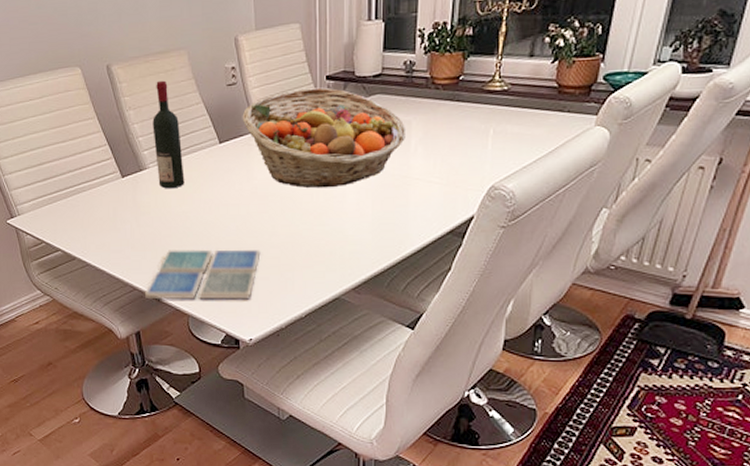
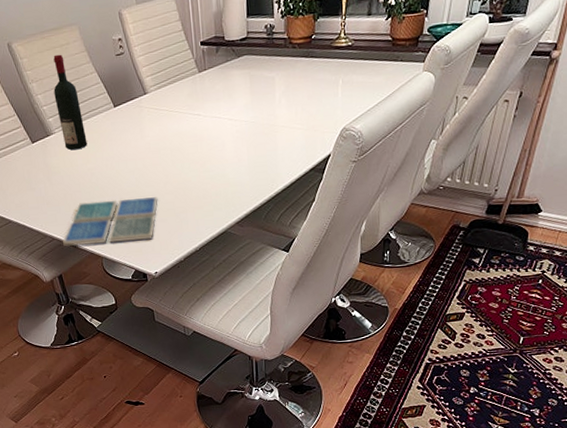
fruit basket: present [242,87,405,188] -> none [131,52,271,141]

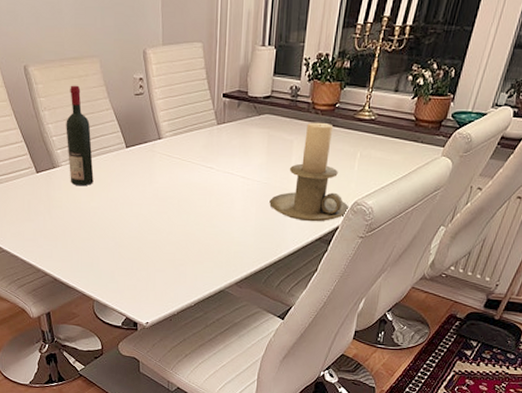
drink coaster: present [62,197,158,246] -> none [54,241,159,288]
candle holder: none [259,55,339,154] -> present [269,122,349,222]

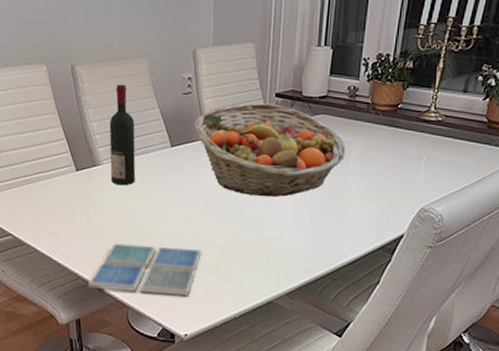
drink coaster: none [54,241,159,288] -> present [87,243,202,296]
fruit basket: none [147,103,288,195] -> present [194,103,346,197]
candle holder: present [269,122,349,222] -> none [325,123,415,229]

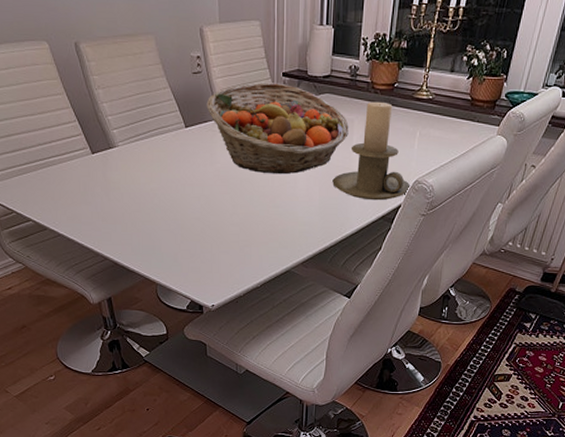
drink coaster: present [87,243,202,296] -> none [115,224,222,270]
wine bottle: present [109,84,136,186] -> none [121,63,153,167]
candle holder: none [325,123,415,229] -> present [332,101,411,201]

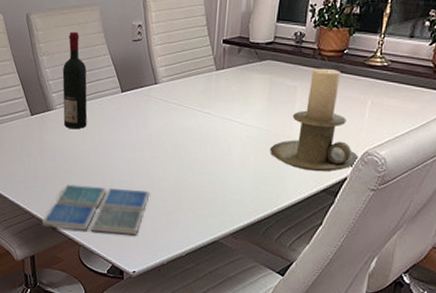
drink coaster: none [115,224,222,270] -> present [41,184,150,235]
wine bottle: none [121,63,153,167] -> present [62,31,88,129]
fruit basket: present [206,82,349,175] -> none [143,49,291,141]

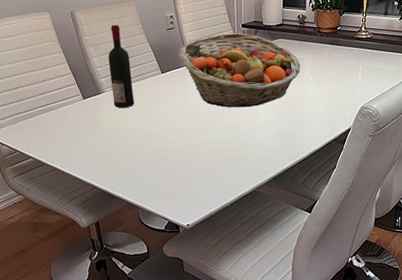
drink coaster: present [41,184,150,235] -> none [102,155,195,196]
fruit basket: none [143,49,291,141] -> present [179,33,301,108]
candle holder: present [270,68,359,172] -> none [289,42,358,126]

